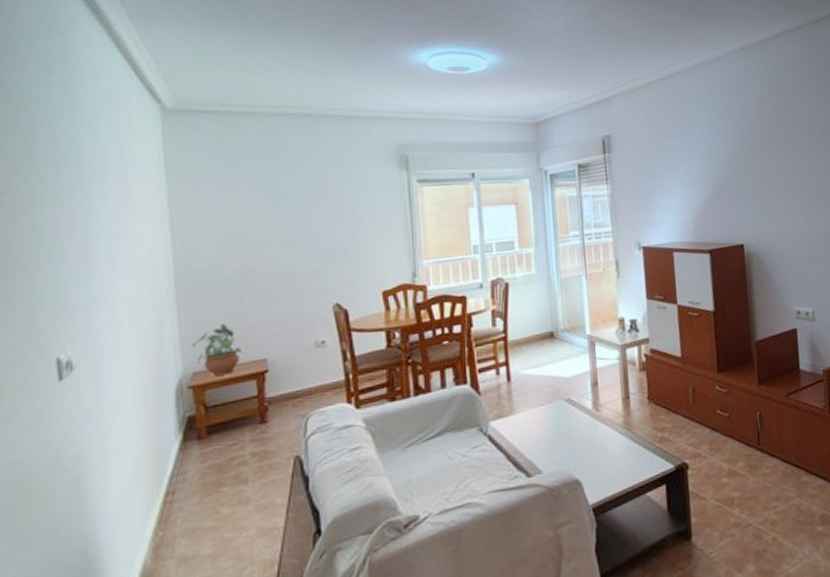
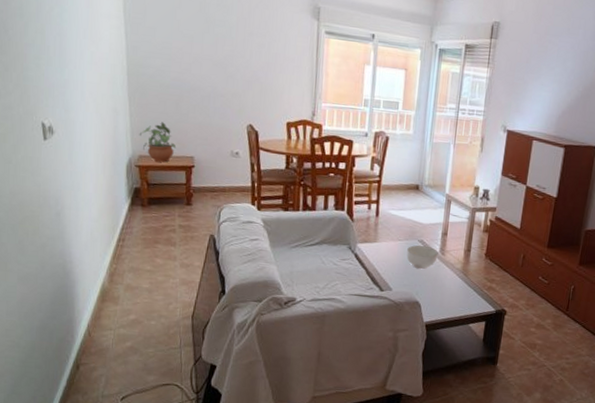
bowl: none [553,404,592,437] -> present [406,245,438,270]

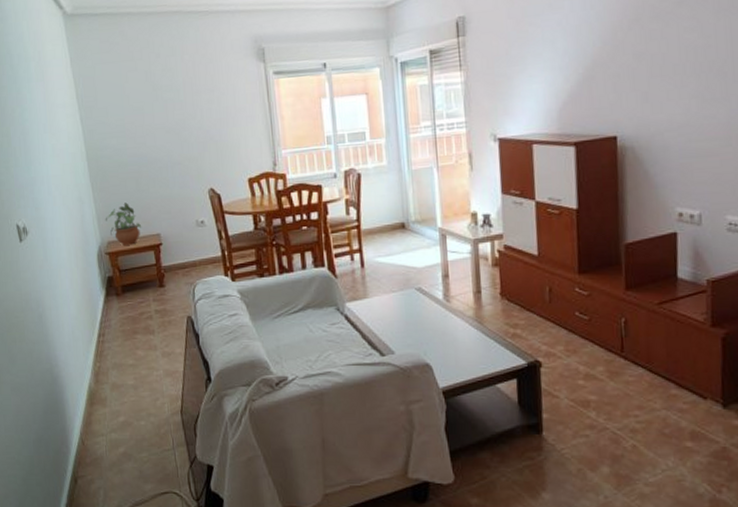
bowl: present [406,245,438,270] -> none [404,293,442,324]

